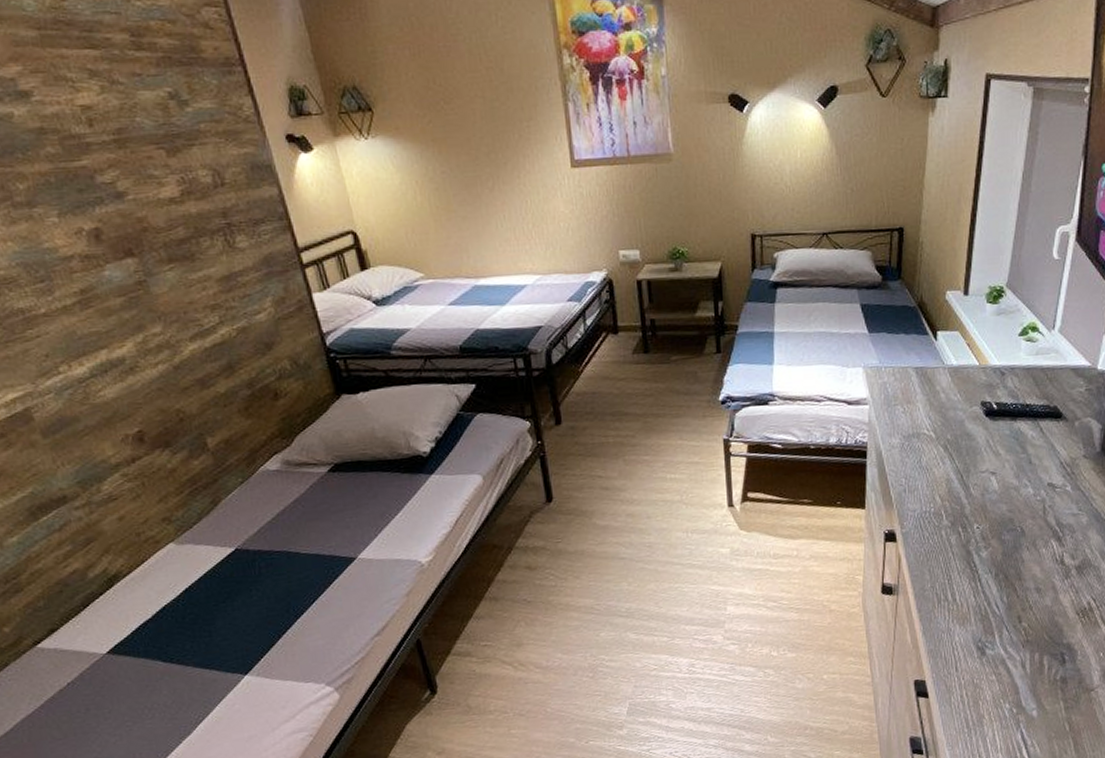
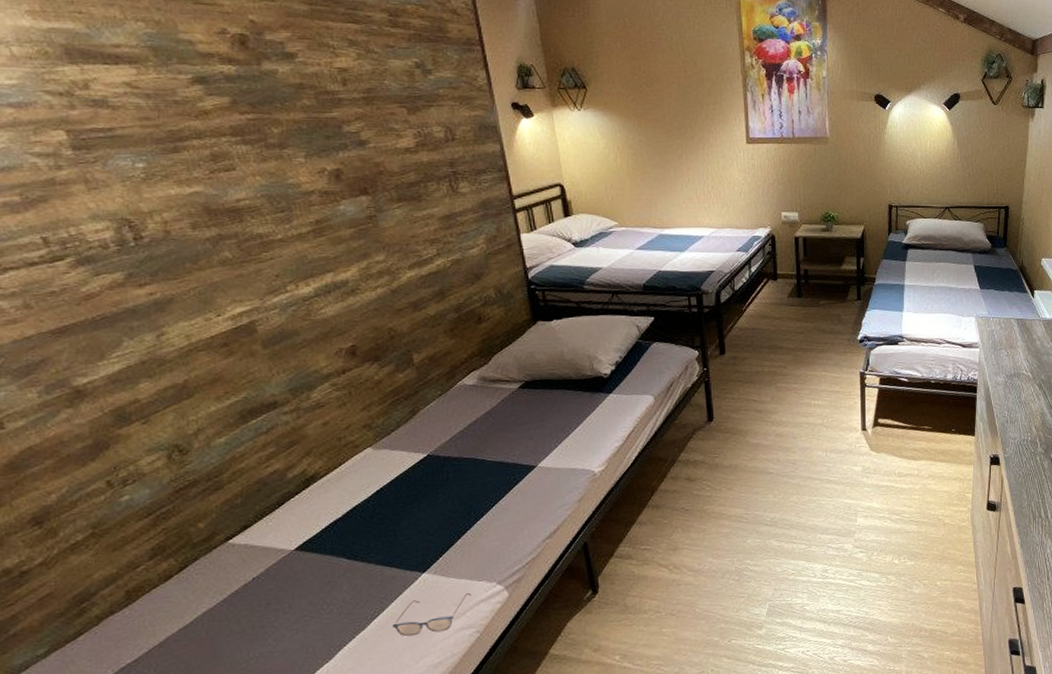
glasses: none [219,694,300,742] -> present [393,592,472,637]

